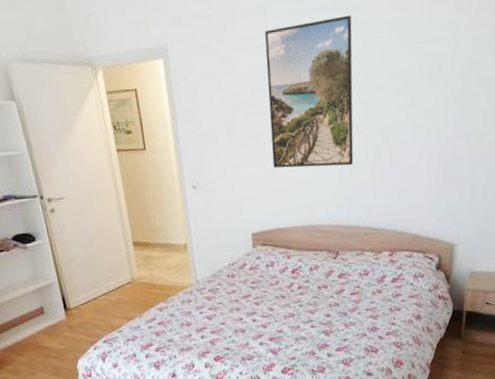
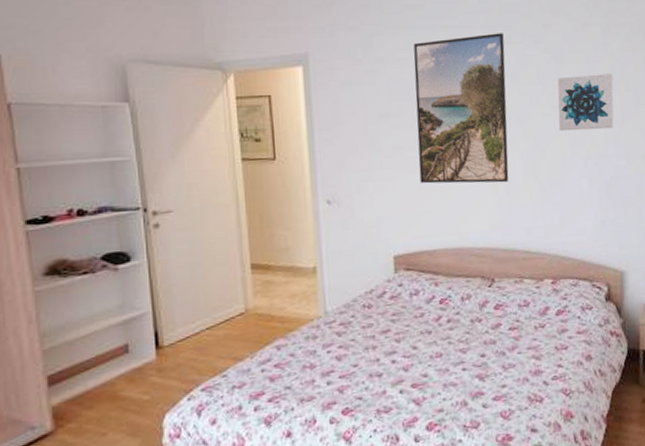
wall art: none [401,54,458,115] -> present [557,74,614,132]

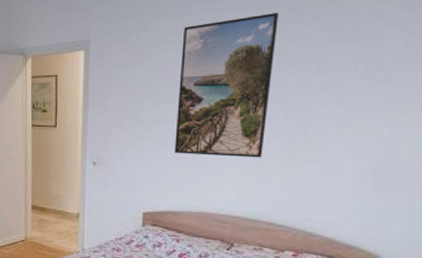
wall art: present [557,74,614,132] -> none [326,51,405,112]

